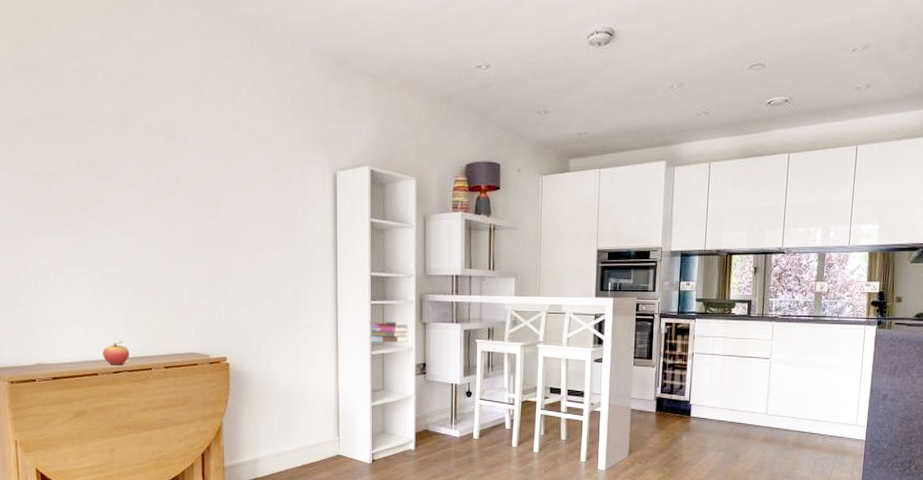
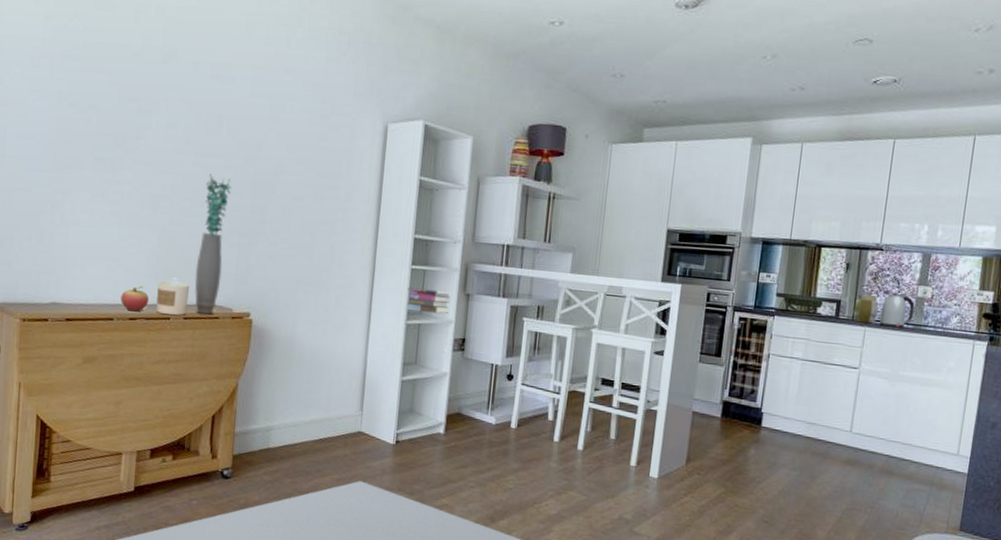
candle: none [136,331,168,366] -> present [156,277,190,316]
vase: none [170,231,196,362] -> present [194,174,231,315]
jar: none [762,294,784,319] -> present [853,294,879,324]
kettle: none [785,291,814,320] -> present [879,293,915,328]

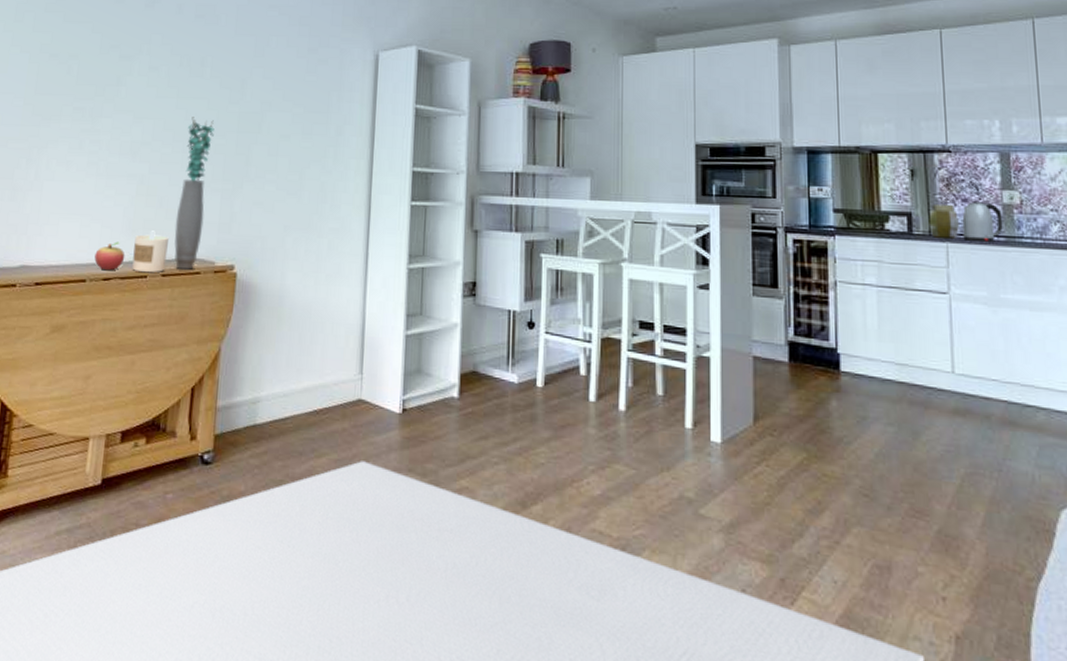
books: present [407,287,453,314] -> none [408,226,459,255]

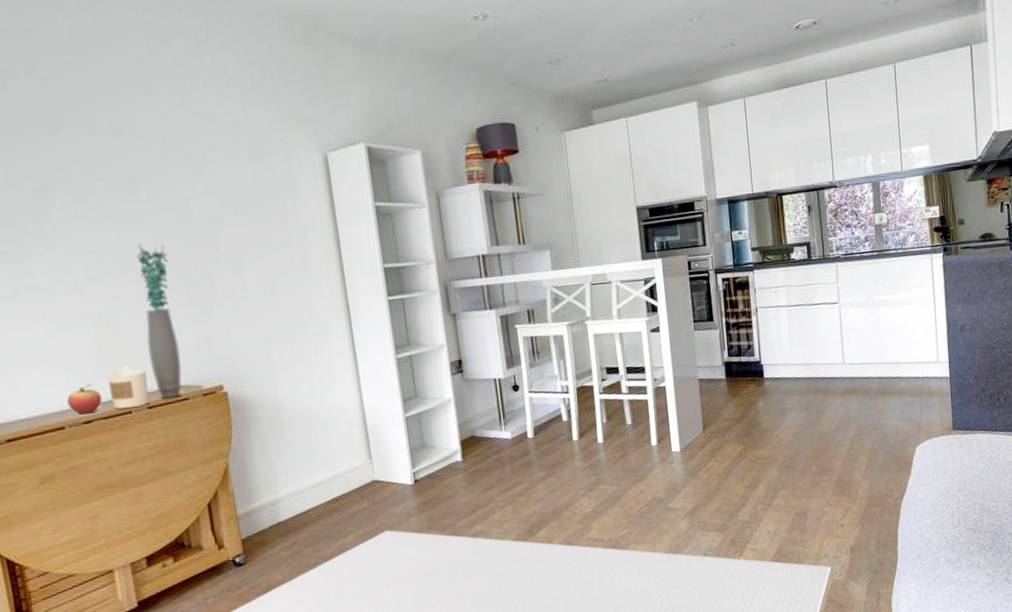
jar: present [928,205,959,239] -> none [822,231,845,260]
kettle: present [962,201,1003,242] -> none [846,225,876,259]

